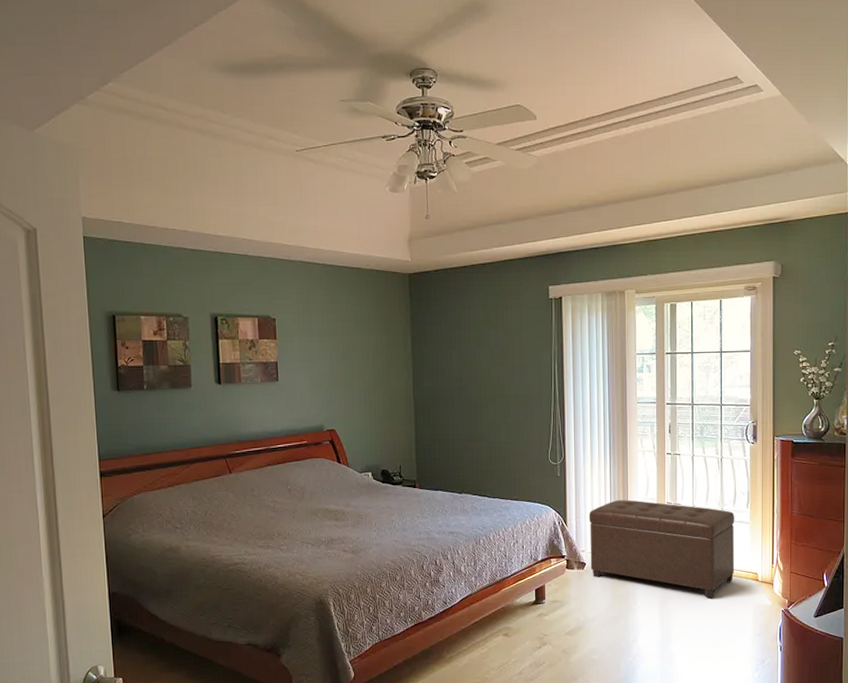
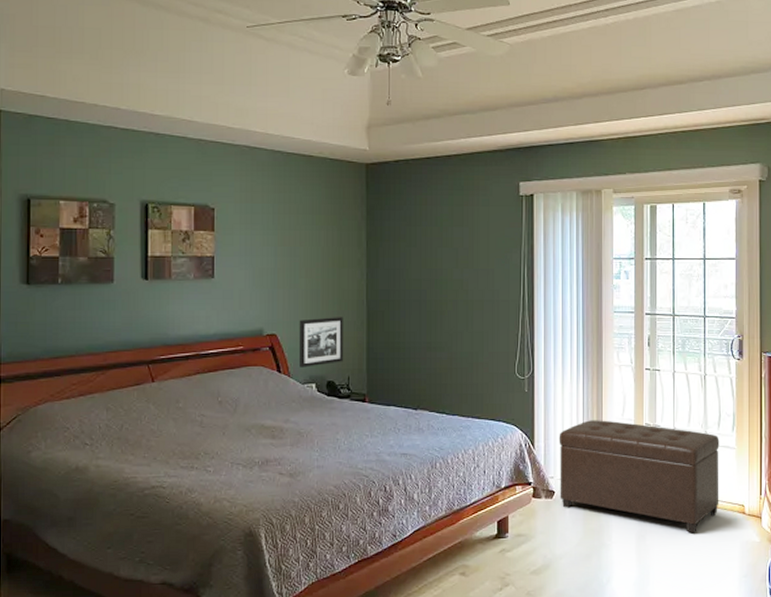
picture frame: none [354,413,395,458] -> present [298,317,343,368]

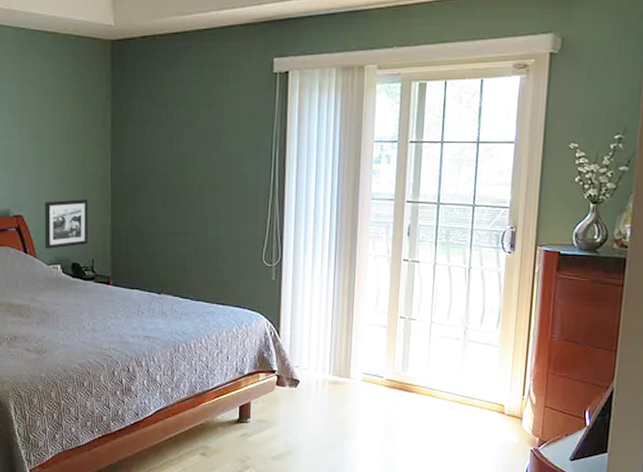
ottoman: present [559,420,720,534] -> none [304,311,481,431]

